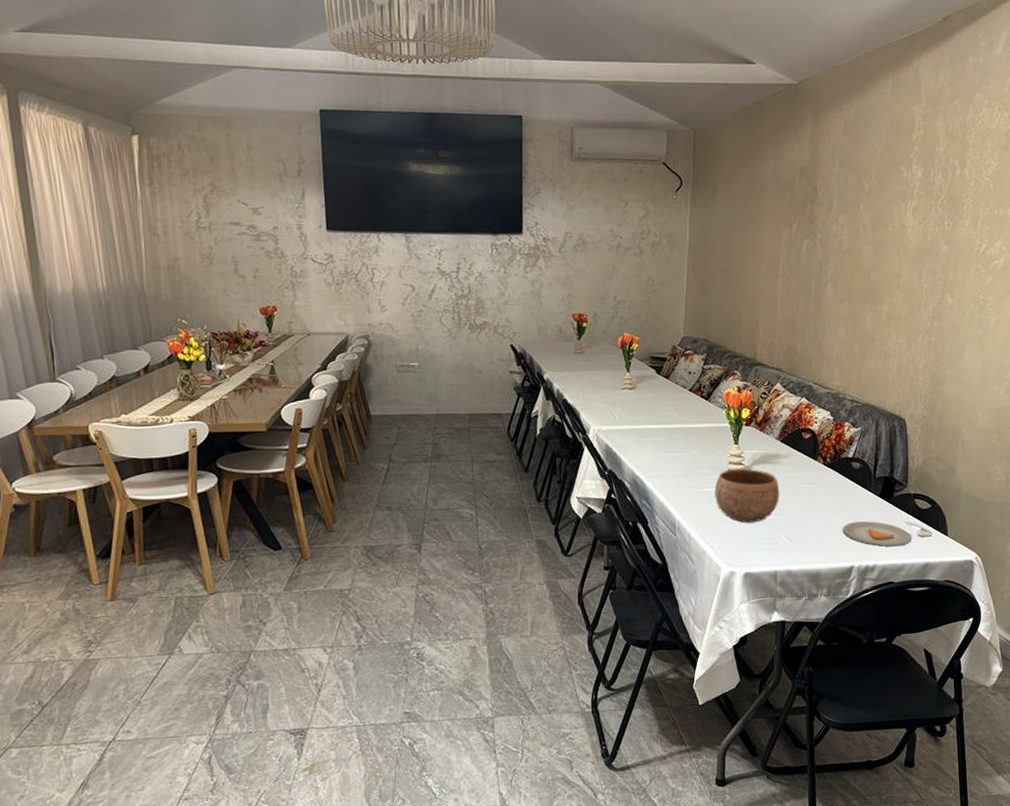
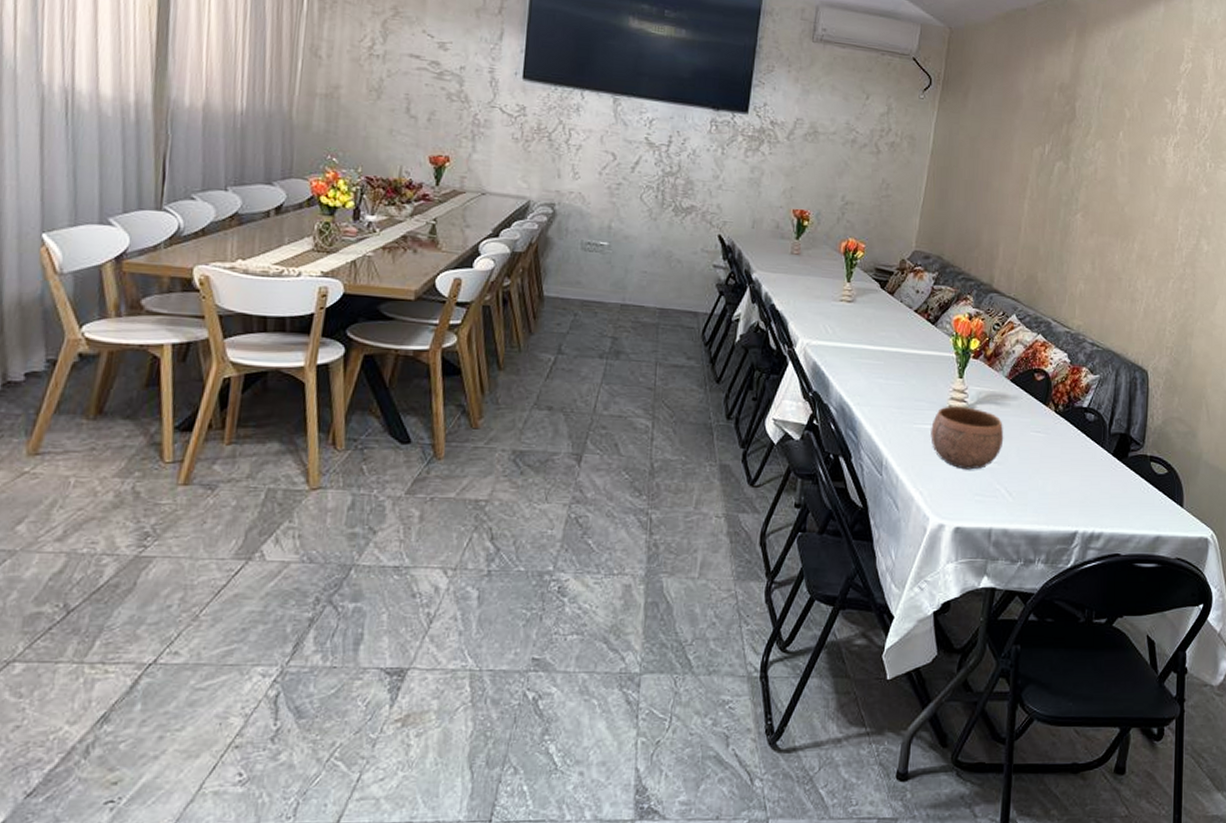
dinner plate: present [843,521,933,547] -> none [1069,480,1167,514]

